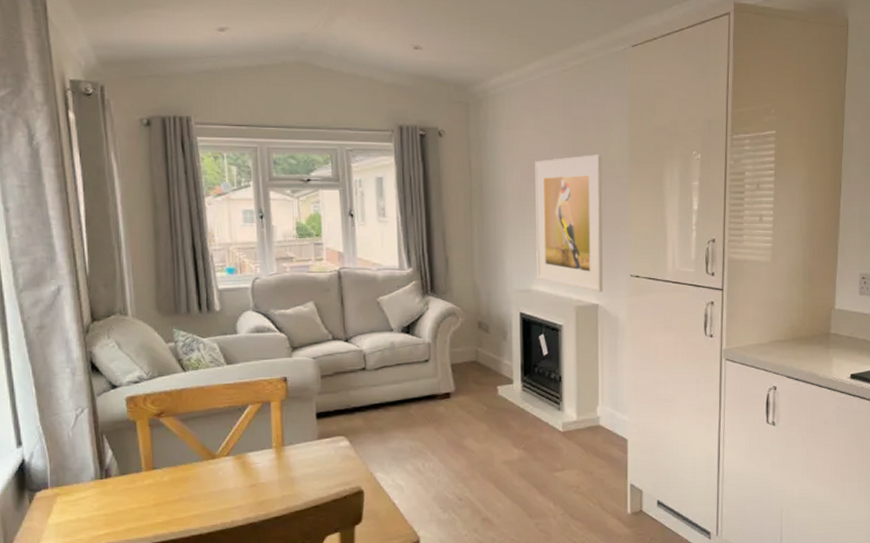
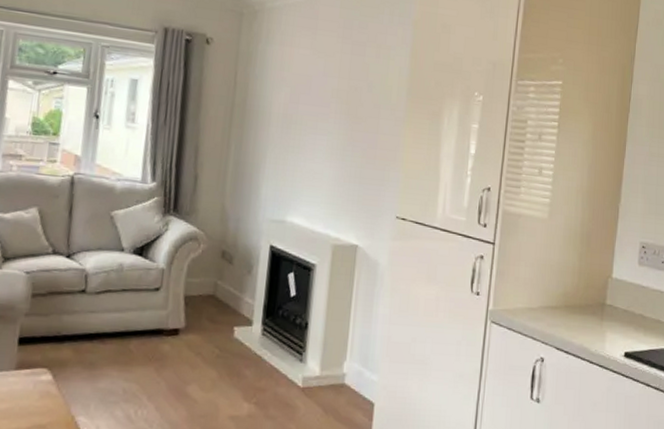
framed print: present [535,154,603,293] -> none [293,82,379,233]

